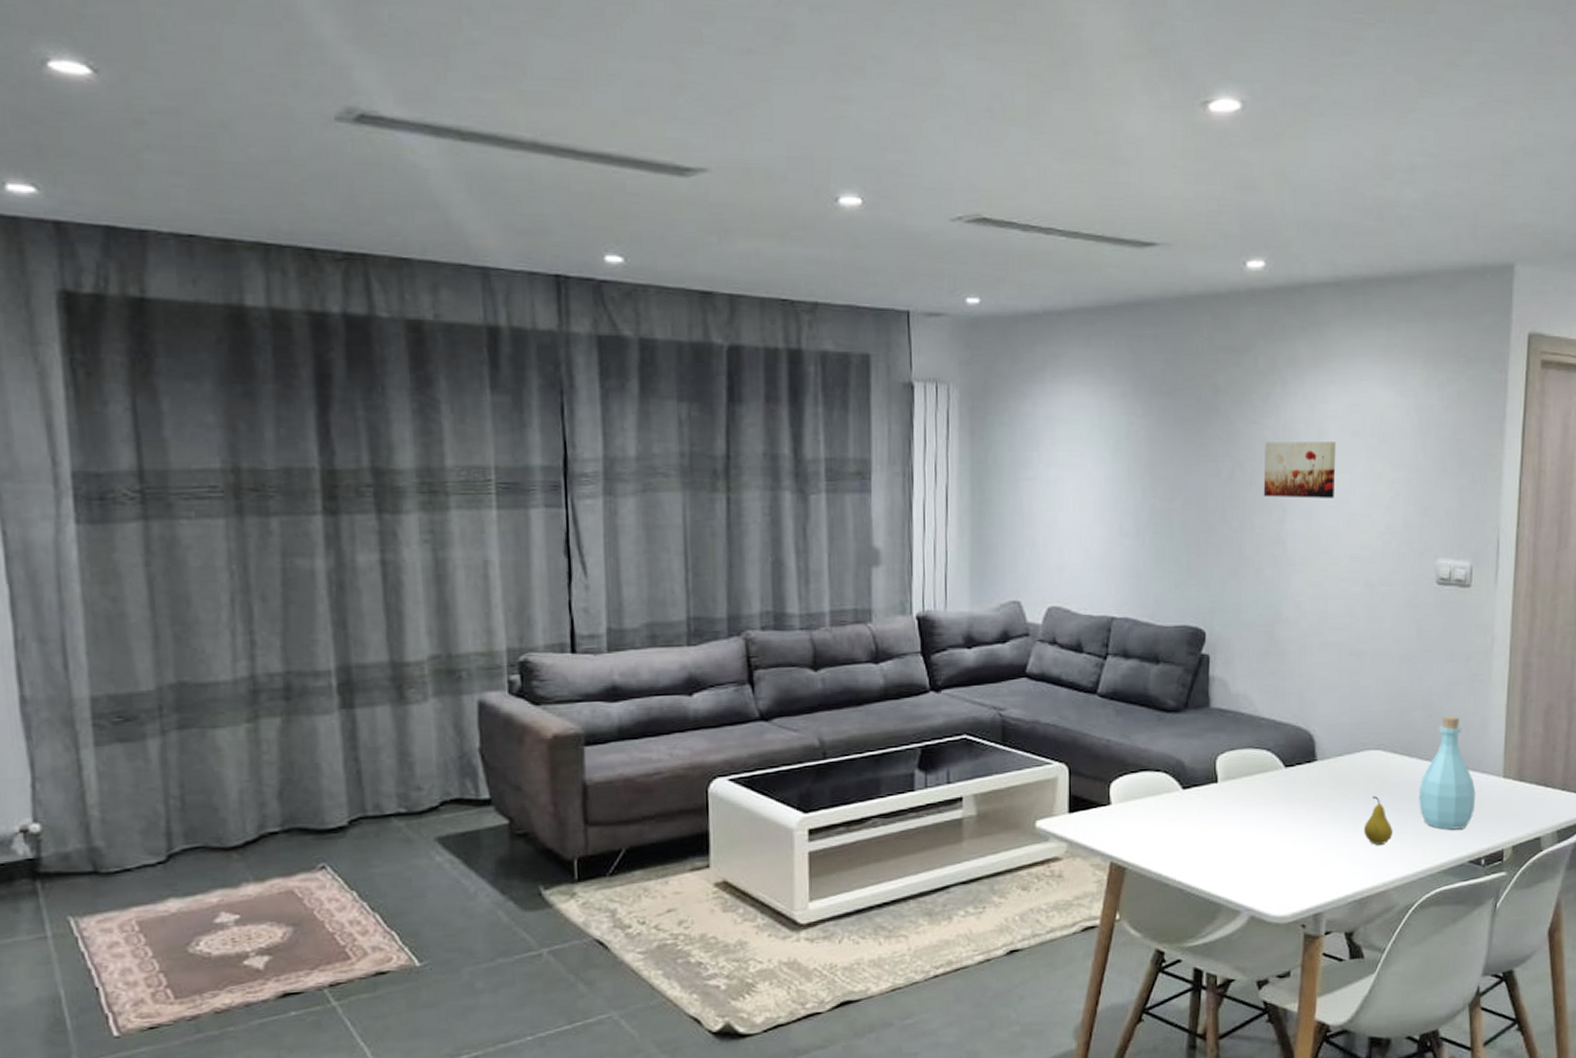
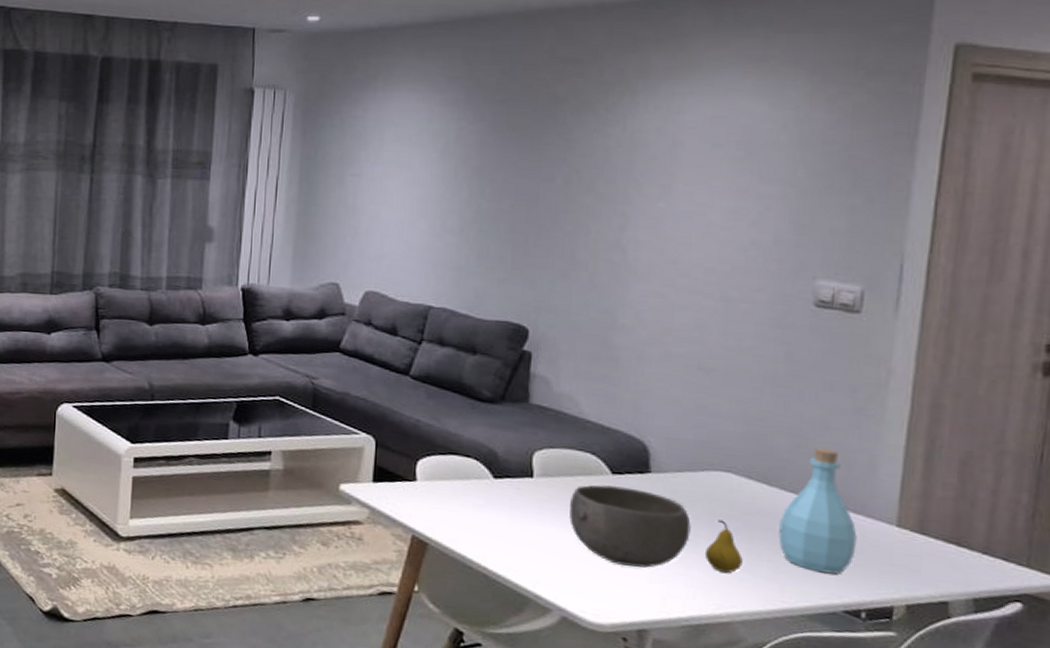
bowl: none [1251,778,1351,855] -> present [569,484,691,568]
wall art: present [1263,442,1336,498] -> none [603,150,692,209]

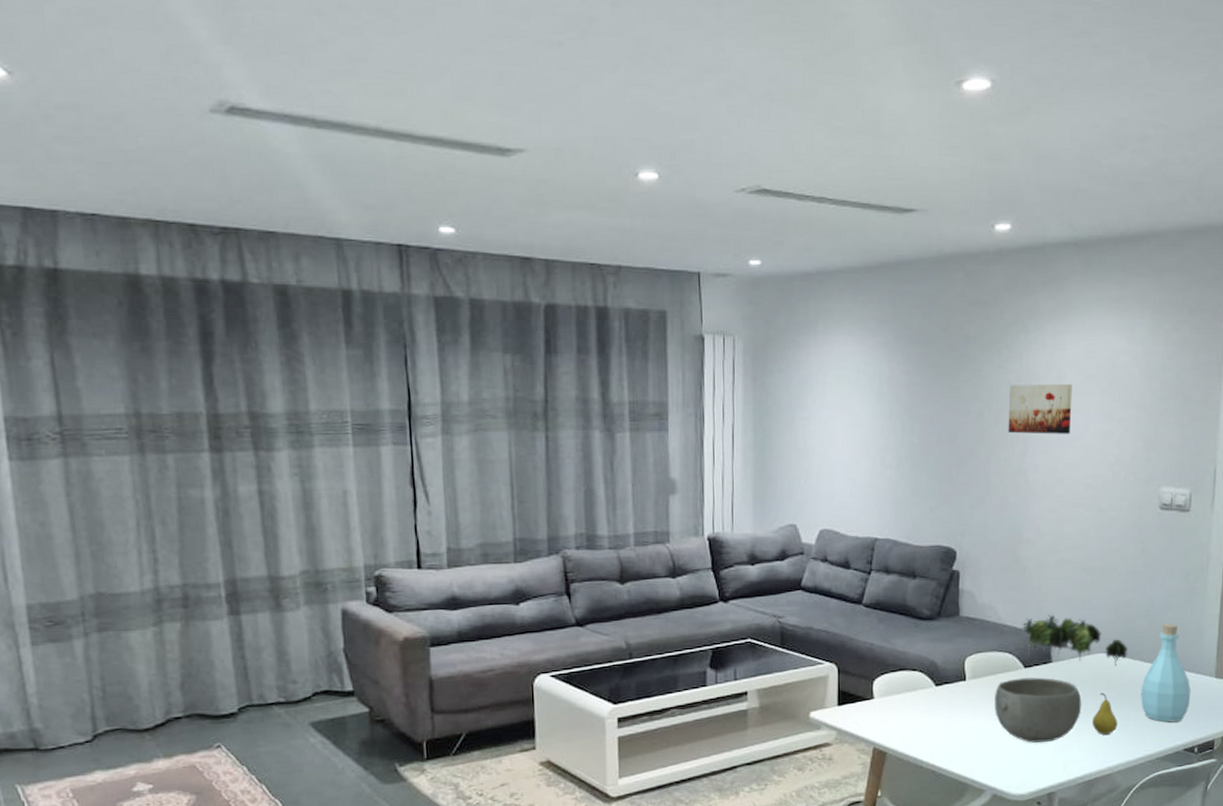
wall art: none [603,150,692,209] -> present [1008,384,1072,434]
potted plant: none [612,415,760,490] -> present [1023,614,1127,666]

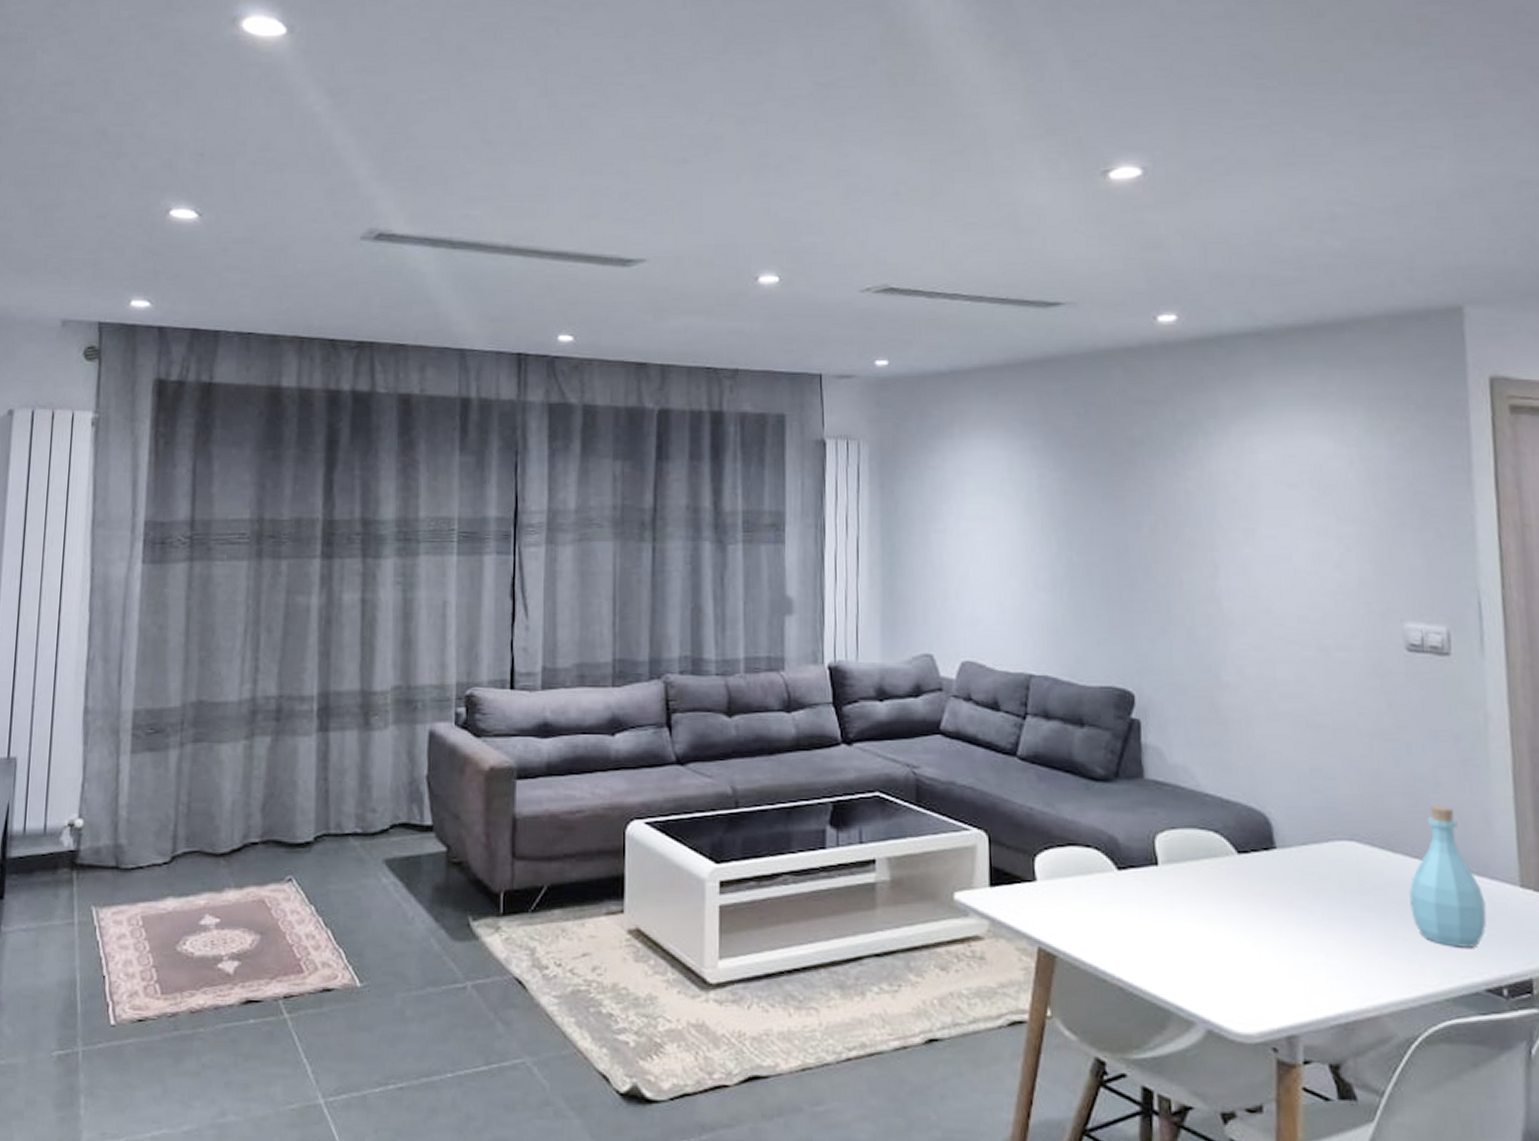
bowl: present [995,677,1082,743] -> none [1199,866,1325,961]
wall art: present [1008,384,1072,434] -> none [1189,494,1273,554]
potted plant: present [1023,614,1127,666] -> none [1230,783,1383,860]
fruit: present [1092,693,1118,735] -> none [1341,896,1381,957]

